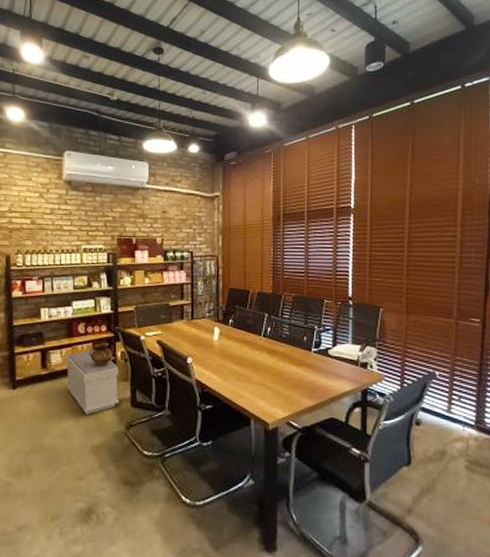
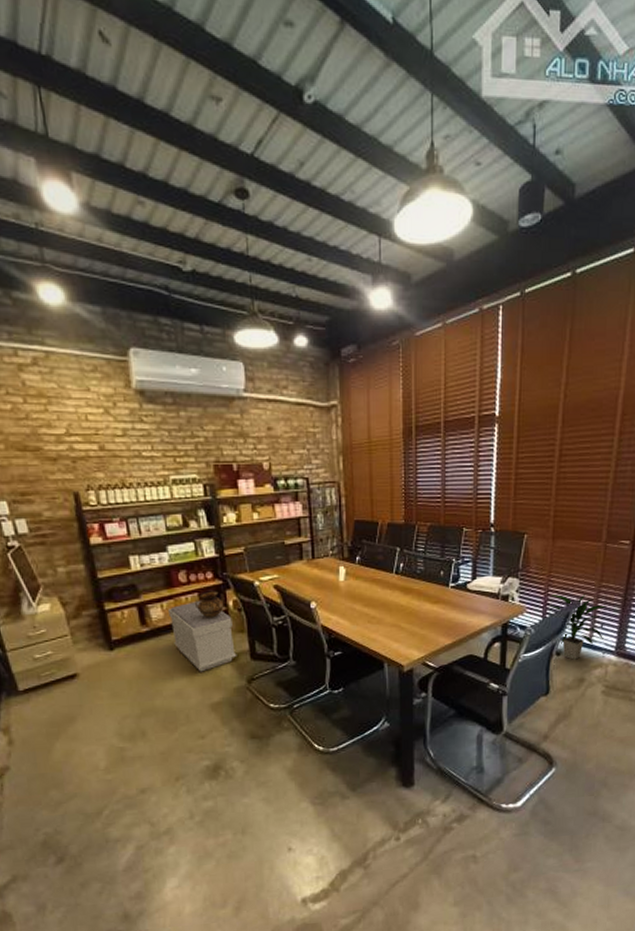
indoor plant: none [405,365,462,431] -> present [548,594,606,660]

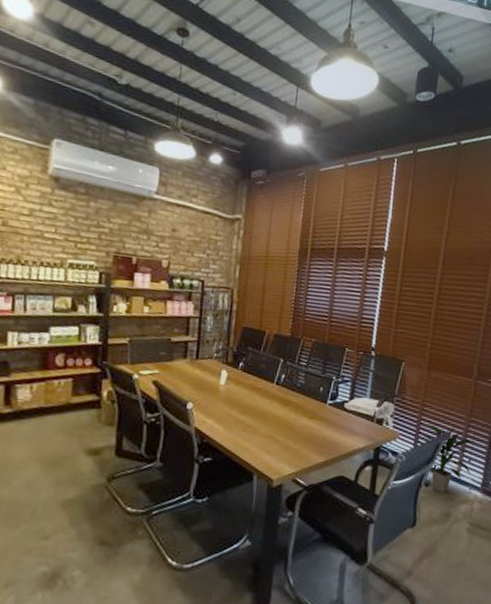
bench: present [168,600,237,672] -> none [36,386,104,464]
ceramic pot: present [195,591,225,618] -> none [67,378,100,407]

